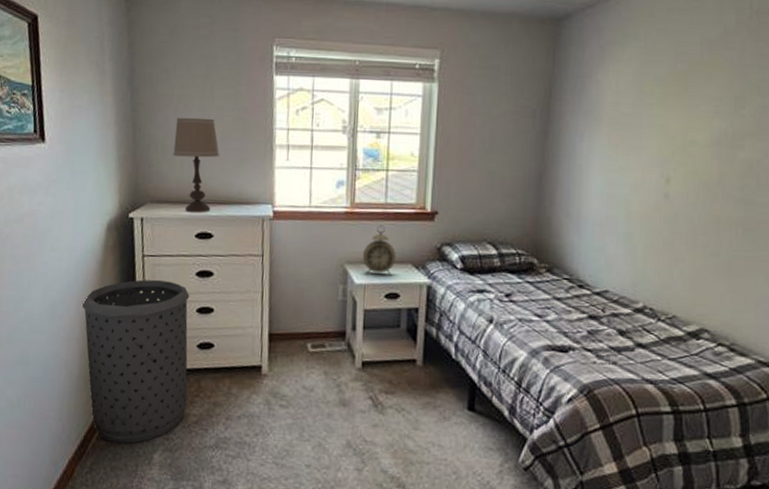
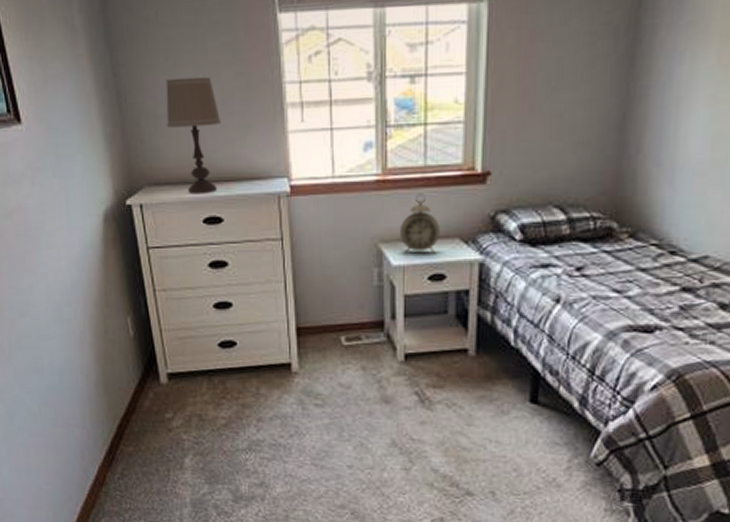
laundry basket: present [81,279,190,444] -> none [88,274,214,449]

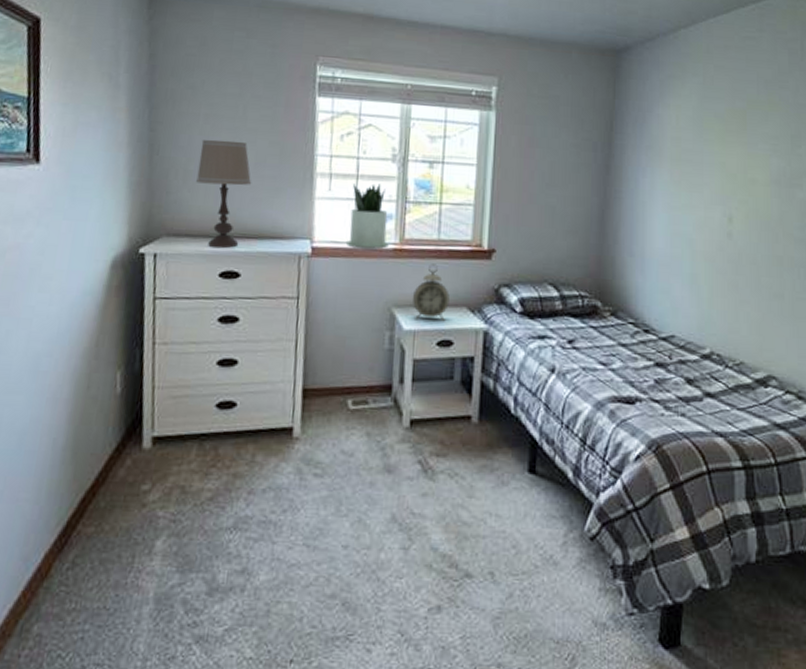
planter: none [324,108,370,183] -> present [345,183,389,250]

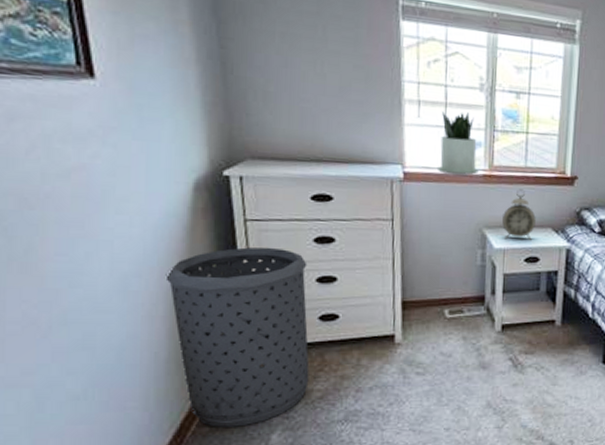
laundry basket: none [73,326,210,529] -> present [165,247,310,427]
table lamp: present [196,139,252,249] -> none [278,60,338,173]

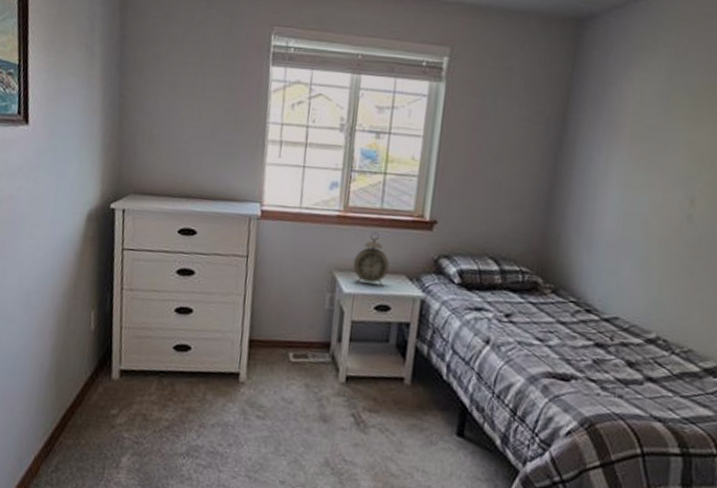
laundry basket: present [165,247,310,427] -> none [56,274,169,445]
planter: present [436,111,479,176] -> none [292,151,334,216]

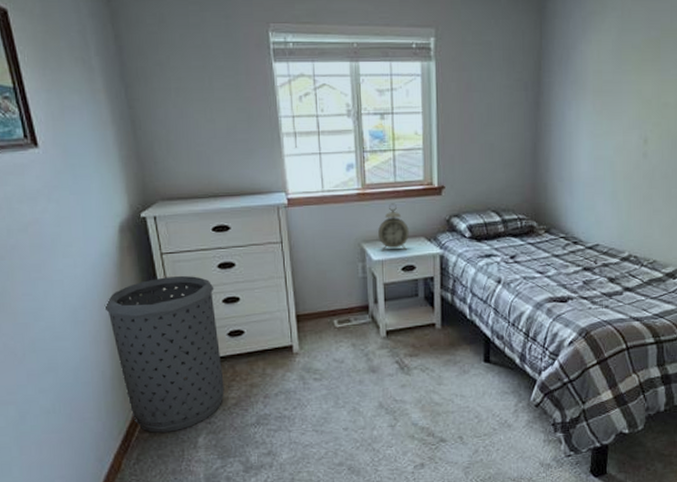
laundry basket: none [56,274,169,445] -> present [104,275,225,433]

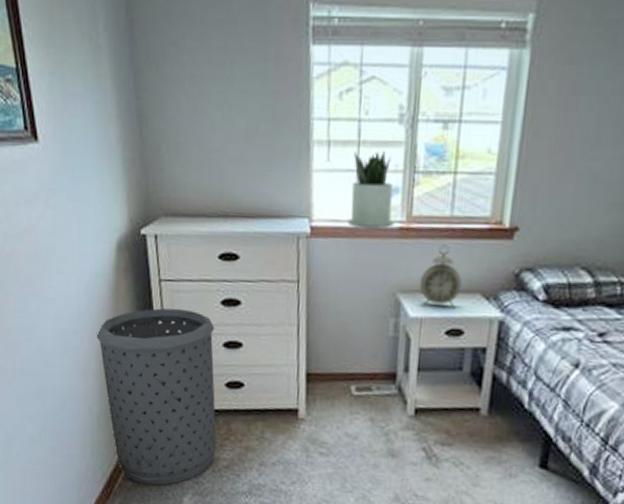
planter: none [315,138,353,196] -> present [346,151,394,229]

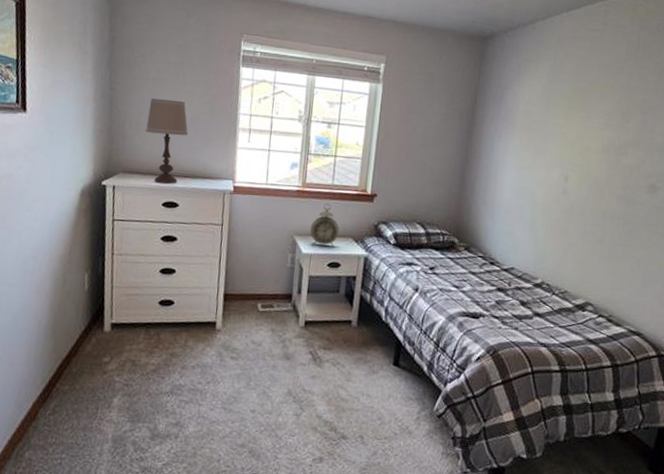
laundry basket: present [96,308,217,486] -> none [53,241,155,389]
table lamp: none [188,106,245,230] -> present [146,98,189,185]
planter: present [346,151,394,229] -> none [260,138,294,191]

